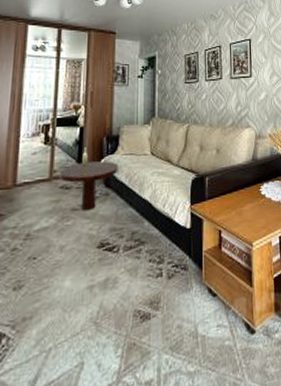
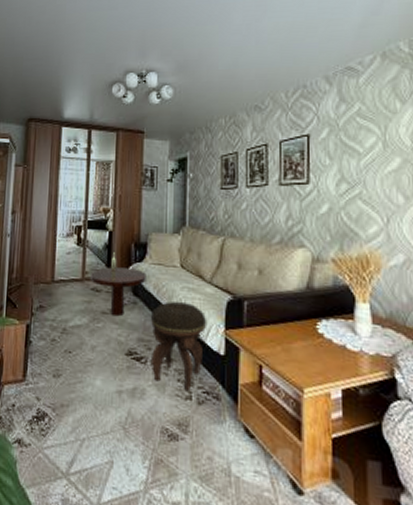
footstool: none [123,186,175,270] -> present [151,301,207,392]

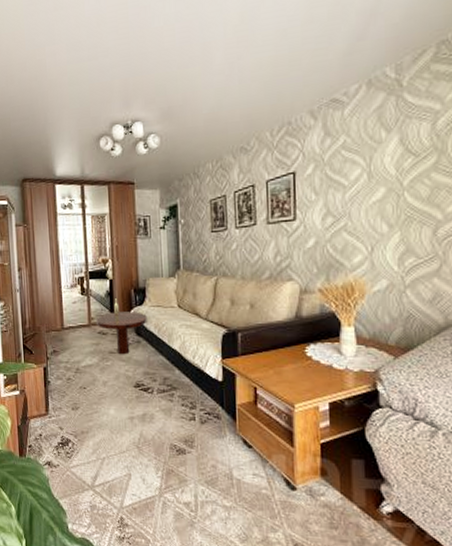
footstool: present [151,301,207,392] -> none [154,337,206,414]

